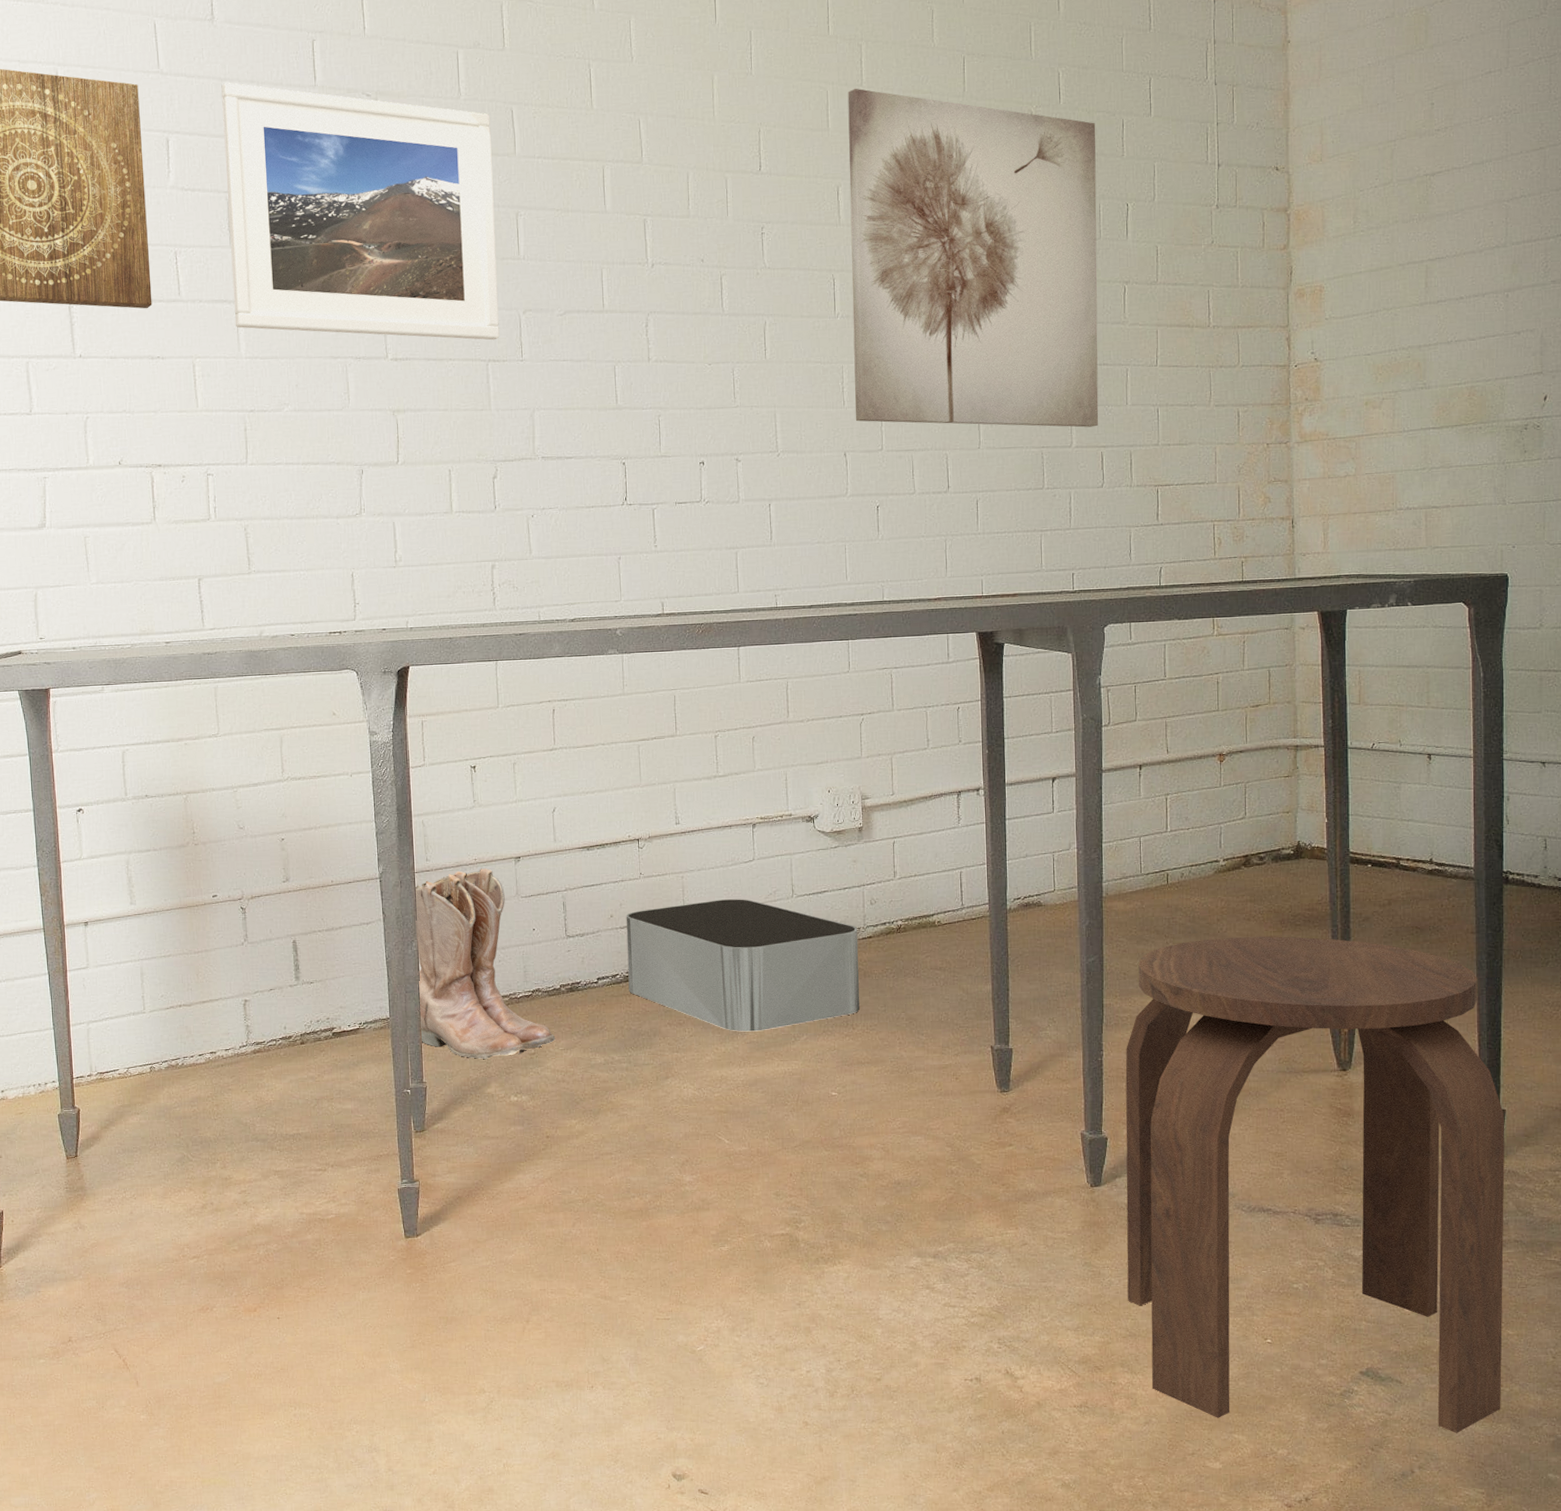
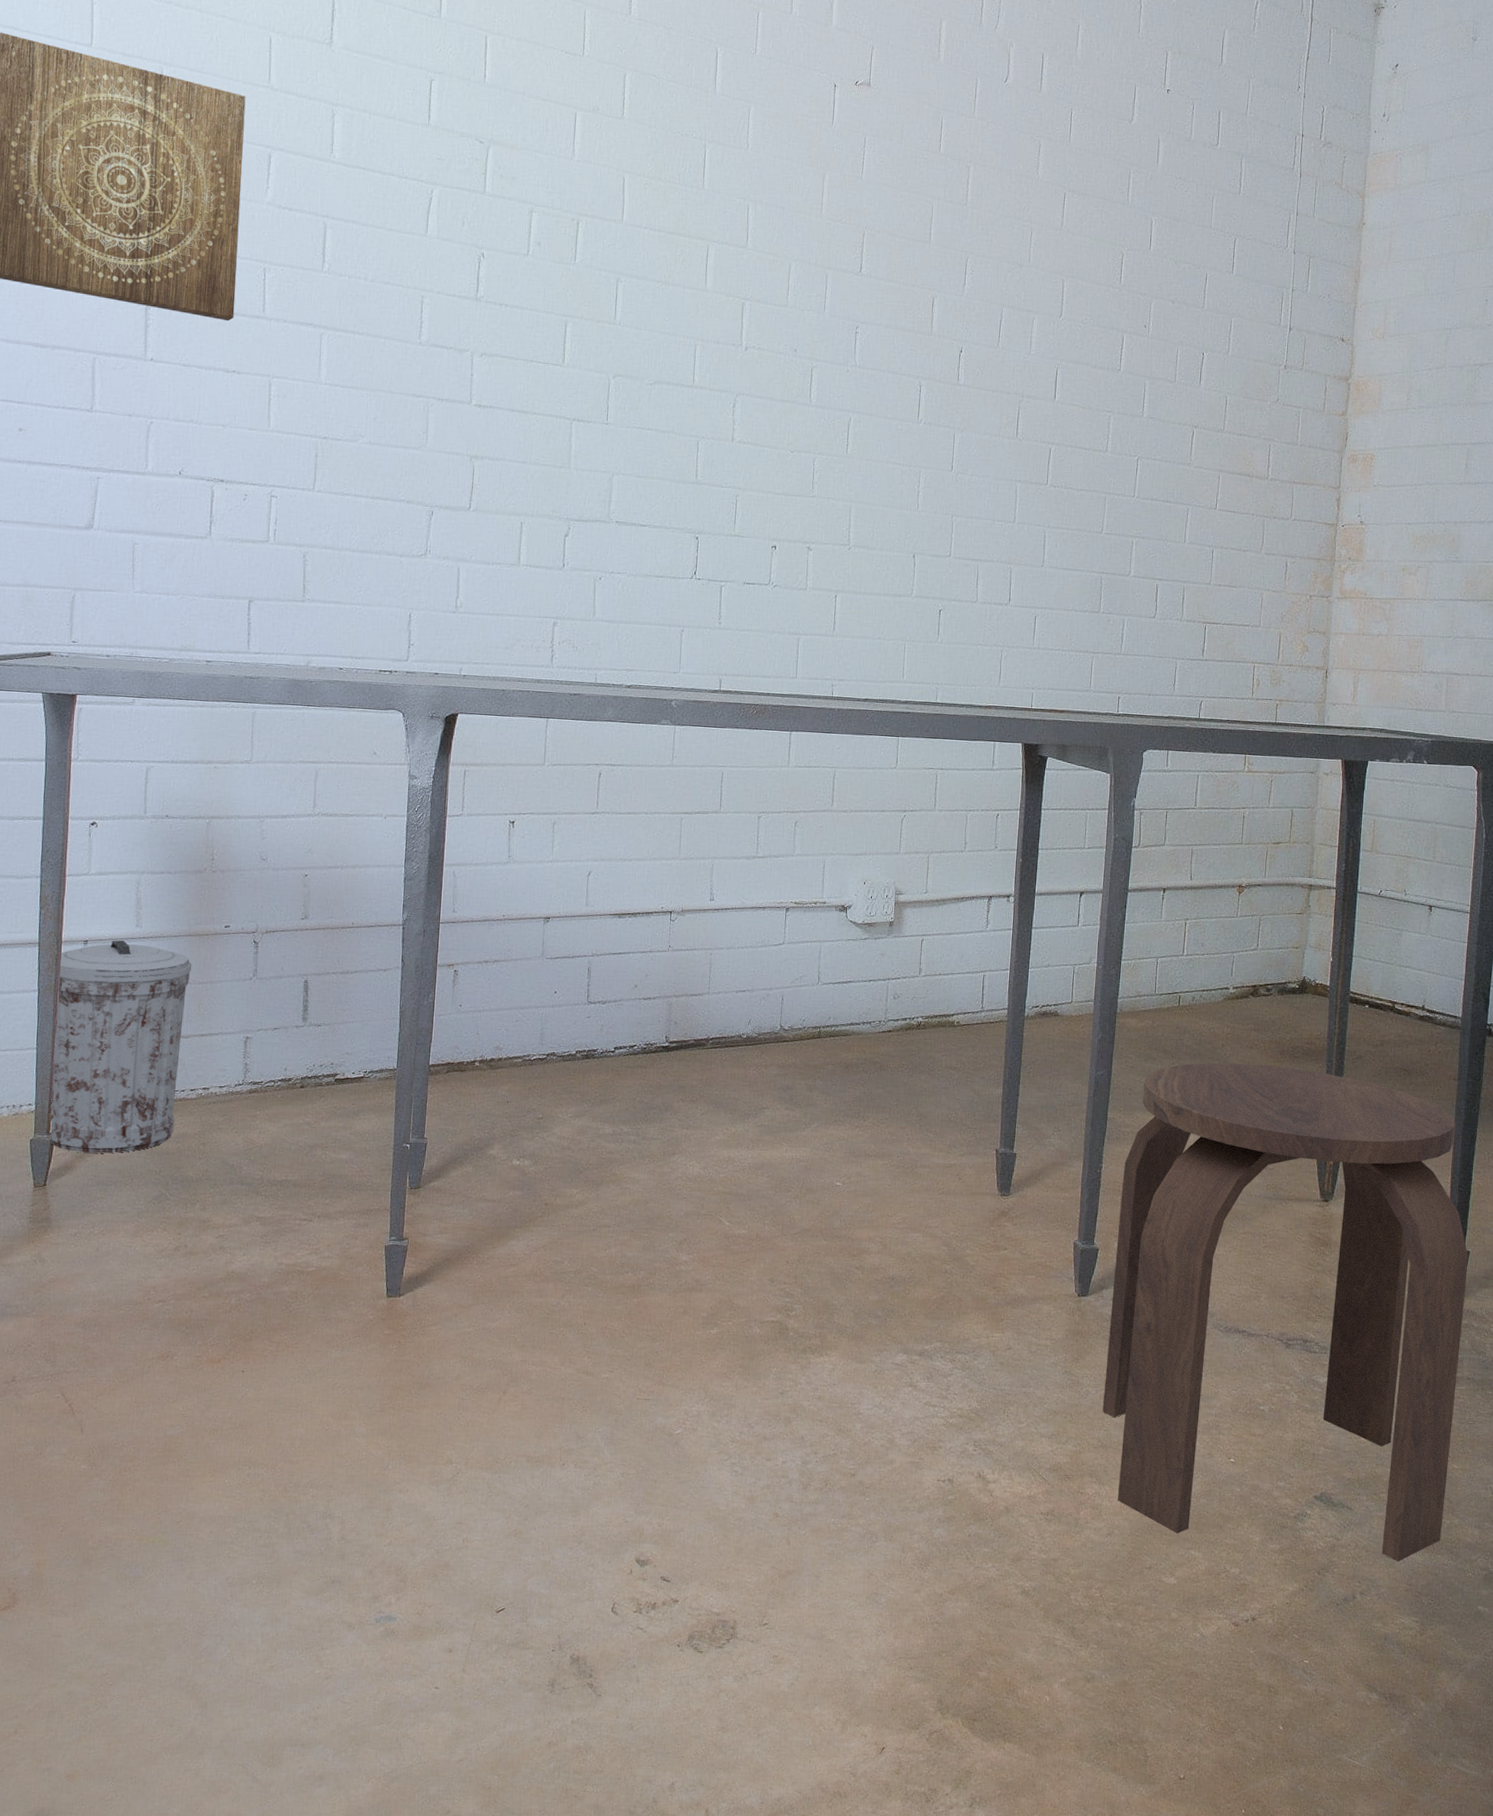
trash can: none [63,919,188,1123] -> present [49,940,191,1154]
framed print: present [221,83,500,341] -> none [318,108,601,400]
boots: present [413,868,556,1060] -> none [425,925,566,1120]
storage bin: present [626,899,860,1032] -> none [645,980,879,1115]
wall art: present [847,88,1099,428] -> none [927,206,1181,560]

